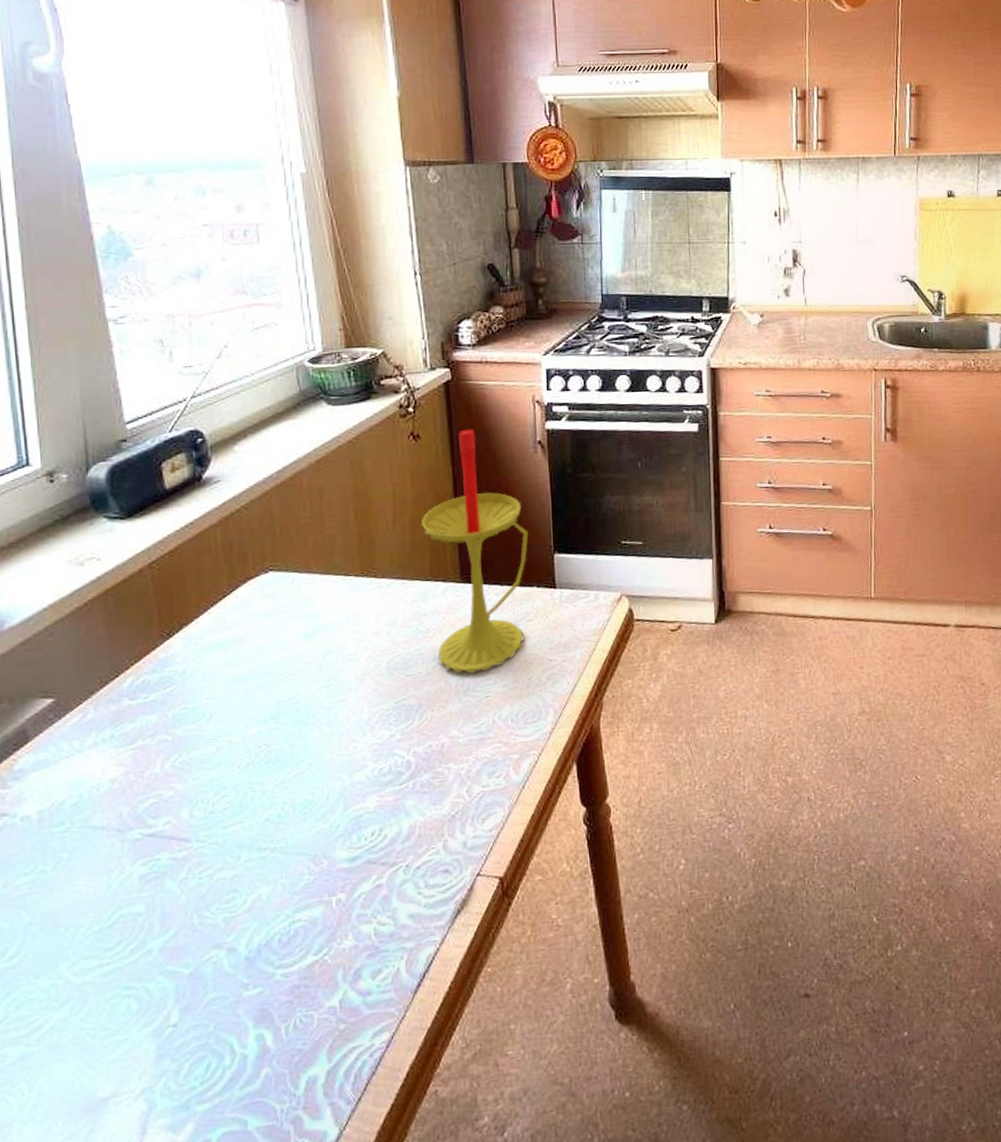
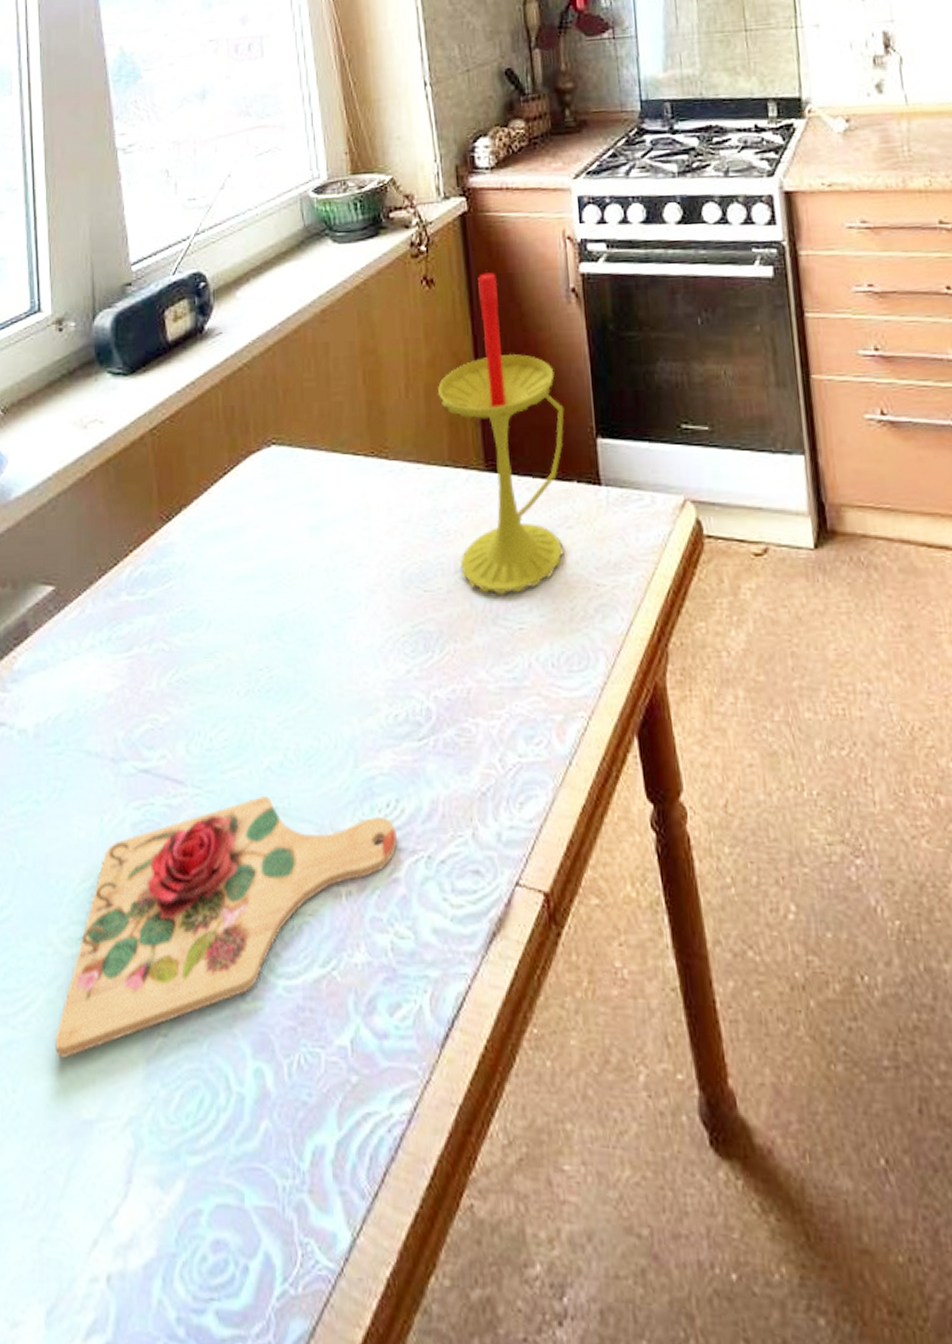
cutting board: none [68,840,380,1059] -> present [54,795,397,1059]

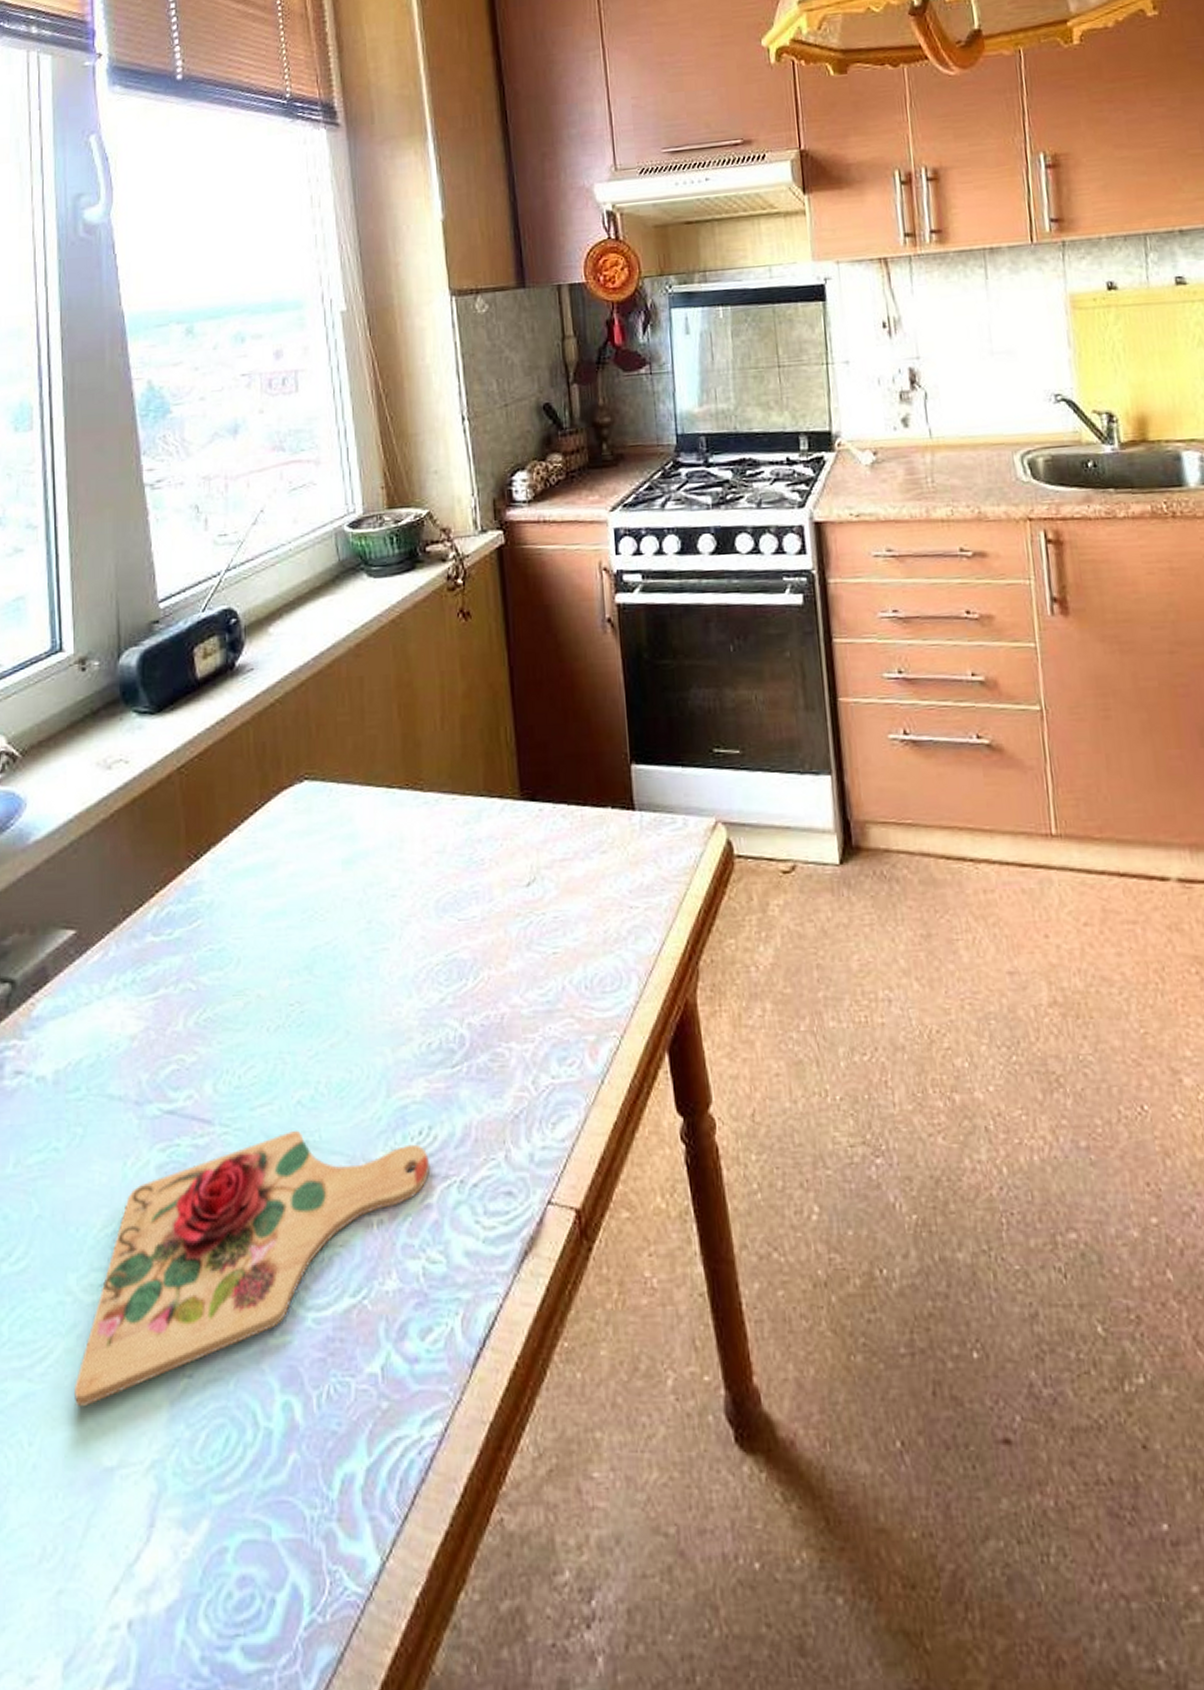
candle: present [437,270,564,595] -> none [473,601,599,921]

